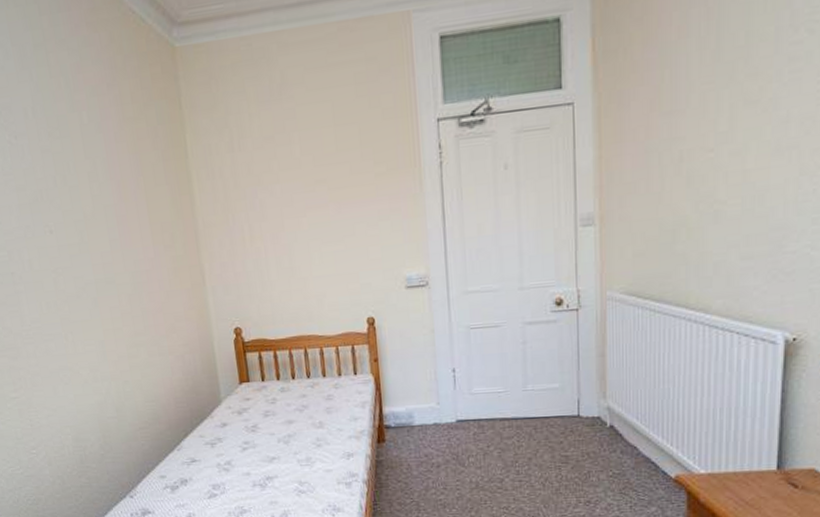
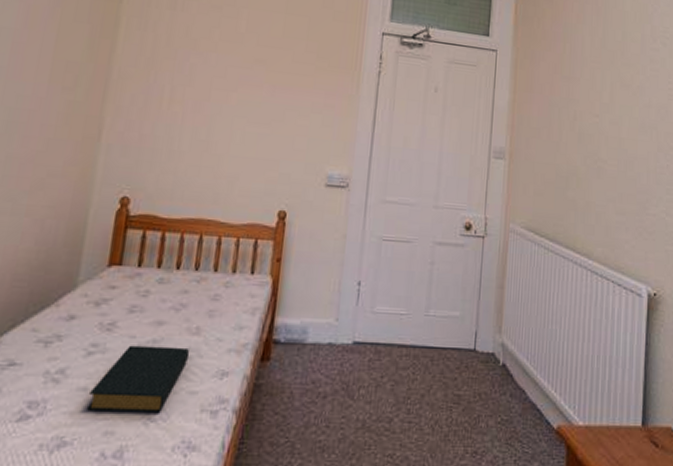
hardback book: none [252,438,319,488] -> present [87,345,190,412]

